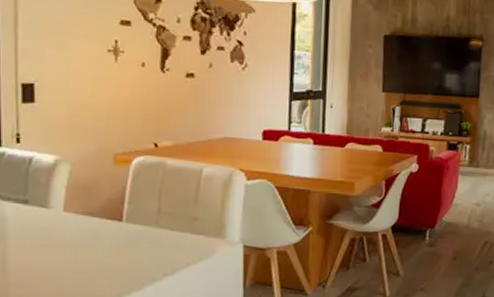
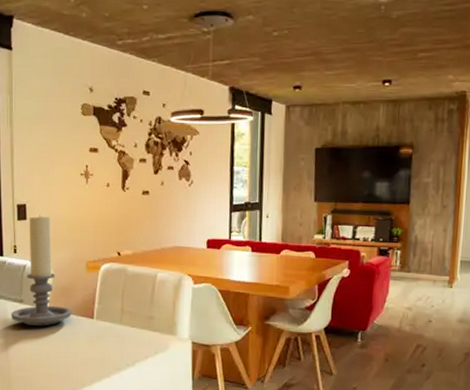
candle holder: none [10,96,95,232] -> present [10,214,73,326]

